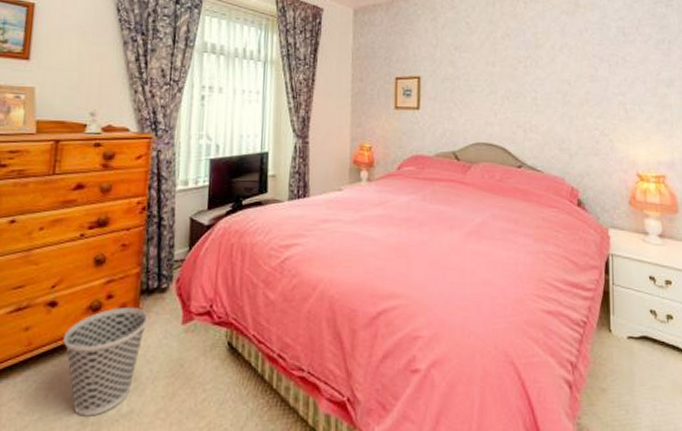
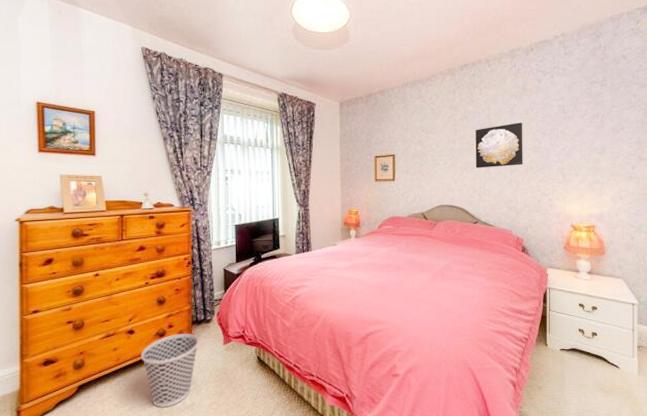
wall art: none [519,44,577,99] -> present [475,123,523,168]

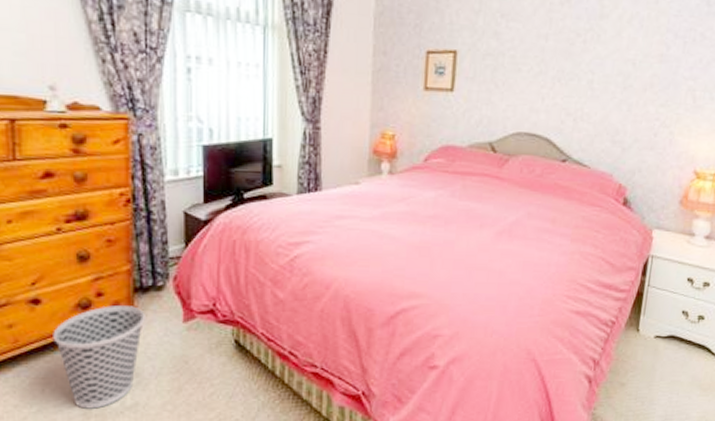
wall art: present [475,123,523,168] -> none [573,15,649,81]

